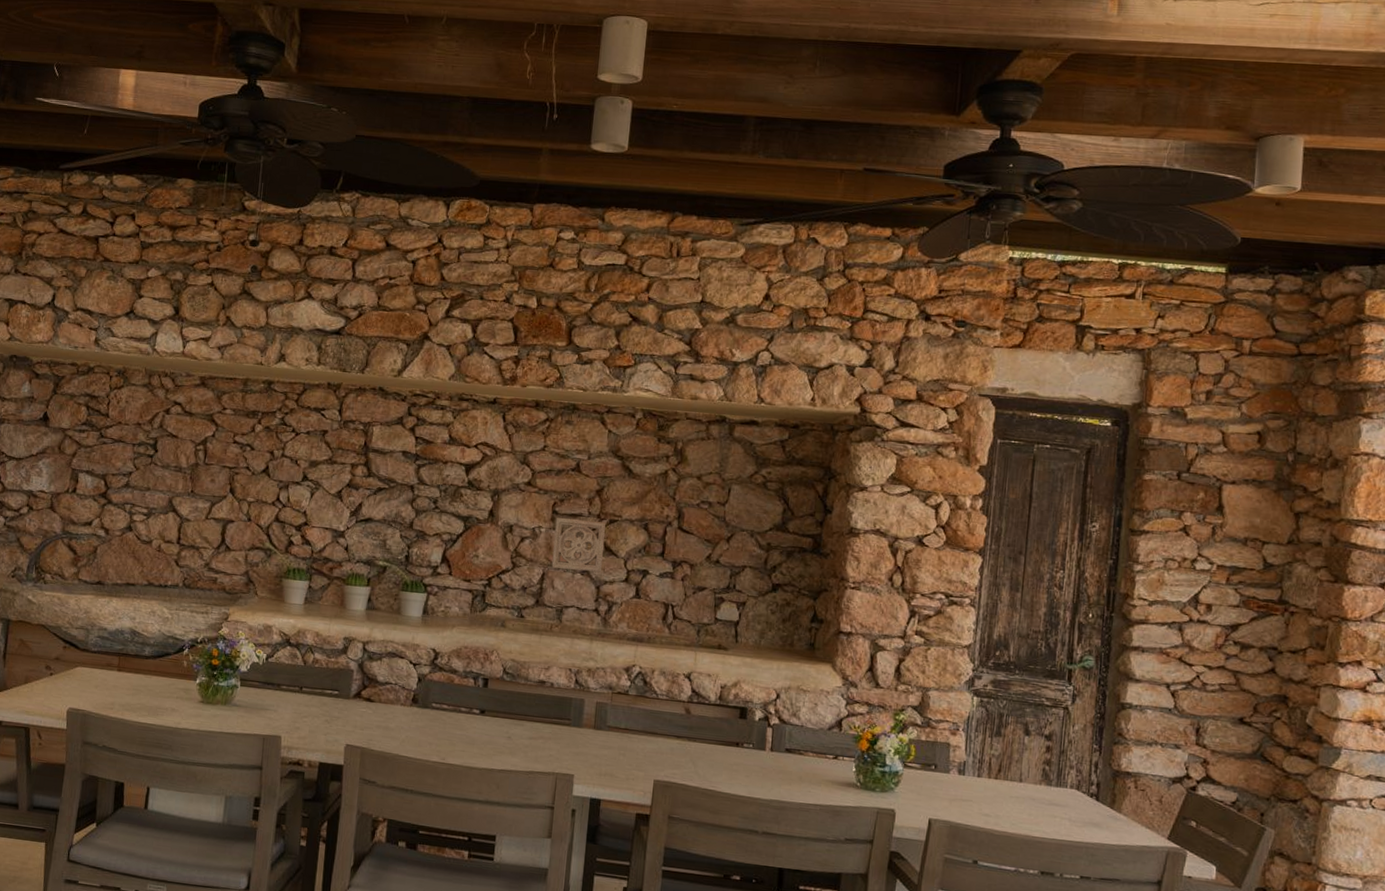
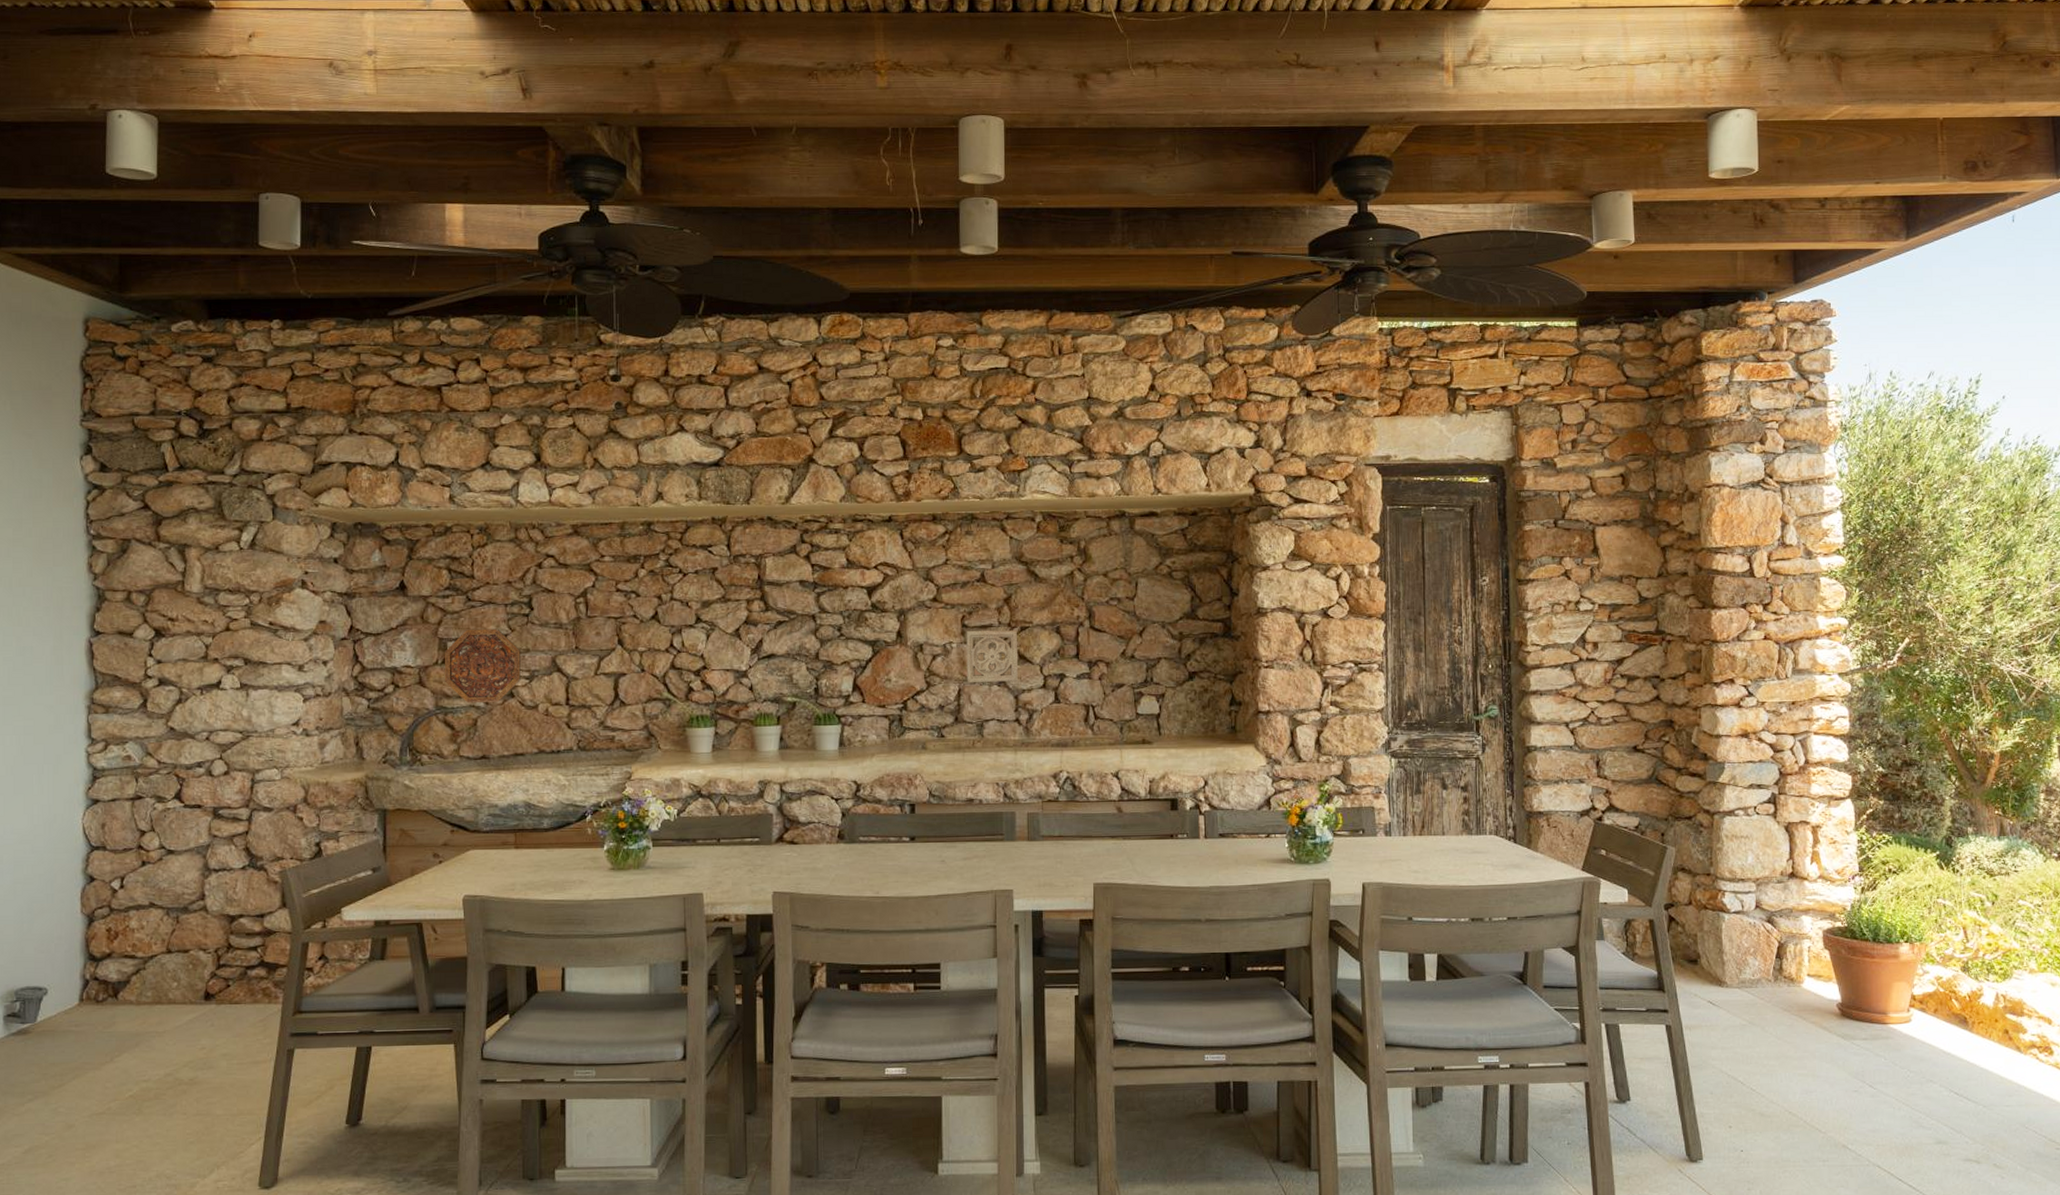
decorative platter: none [72,463,142,534] -> present [444,628,521,703]

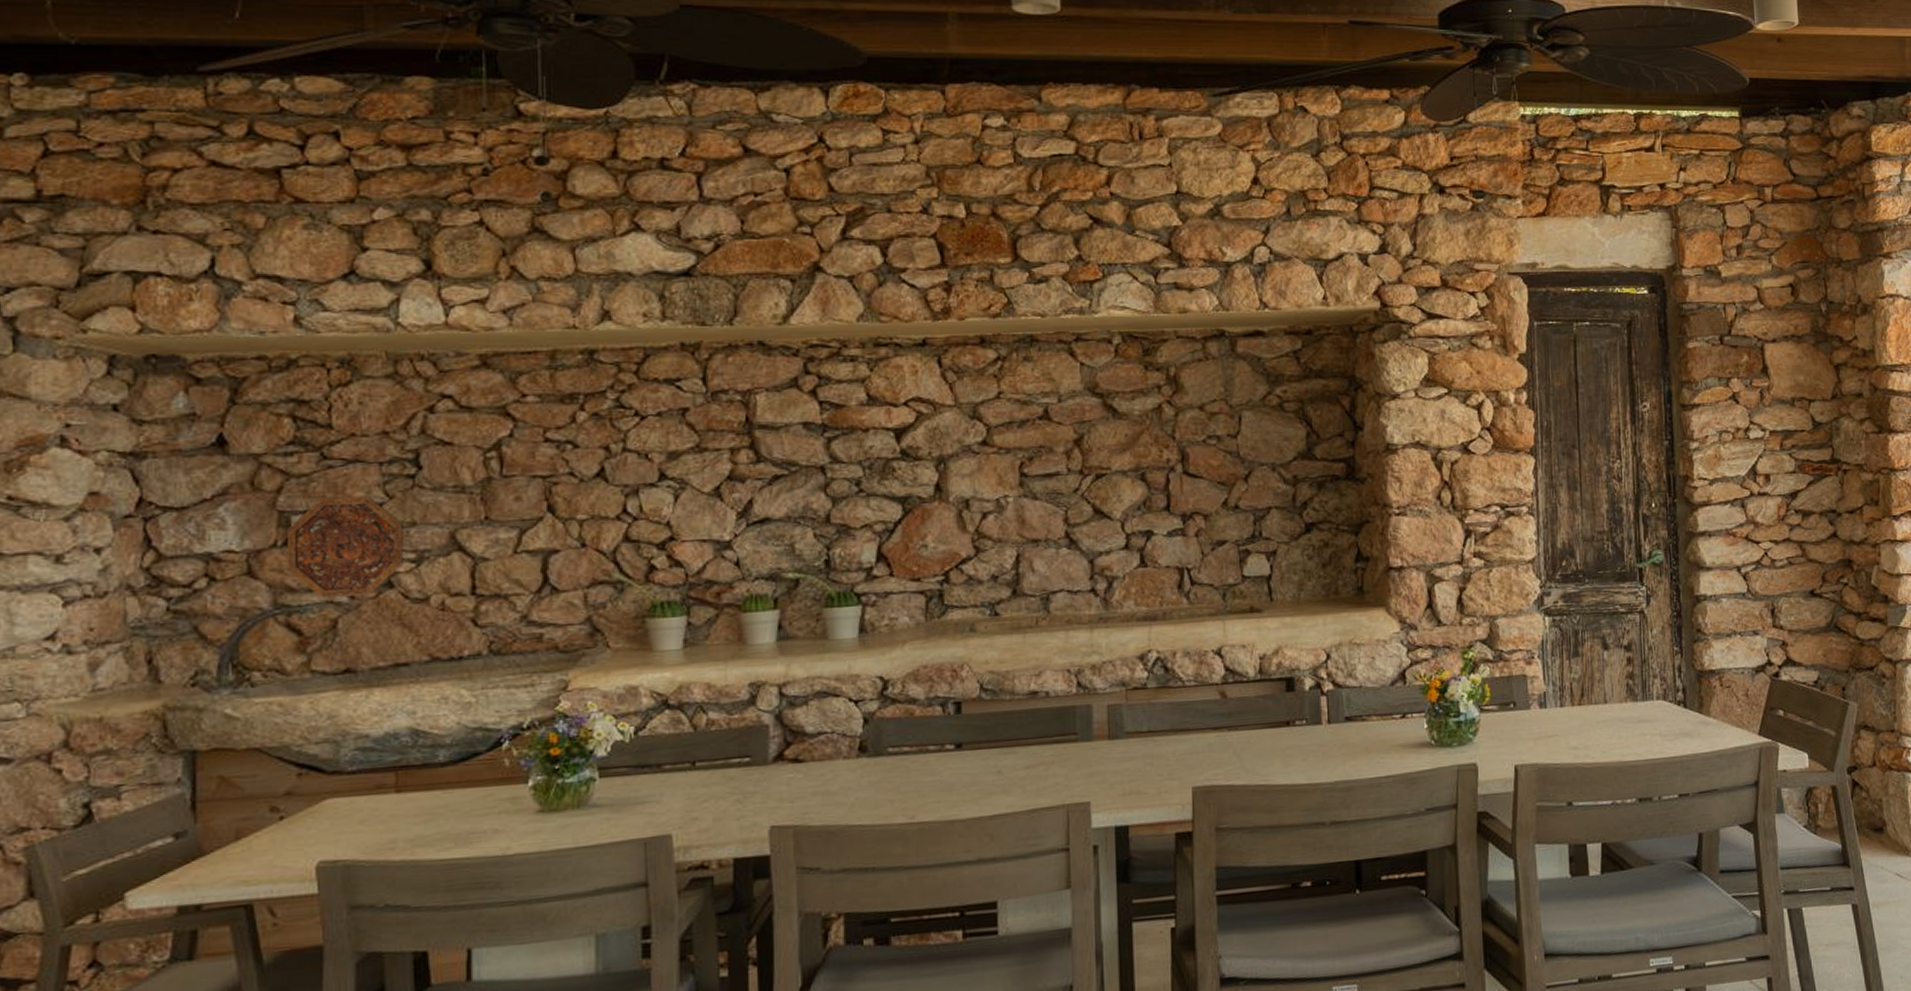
wall ornament: present [966,630,1019,683] -> none [1025,479,1094,547]

